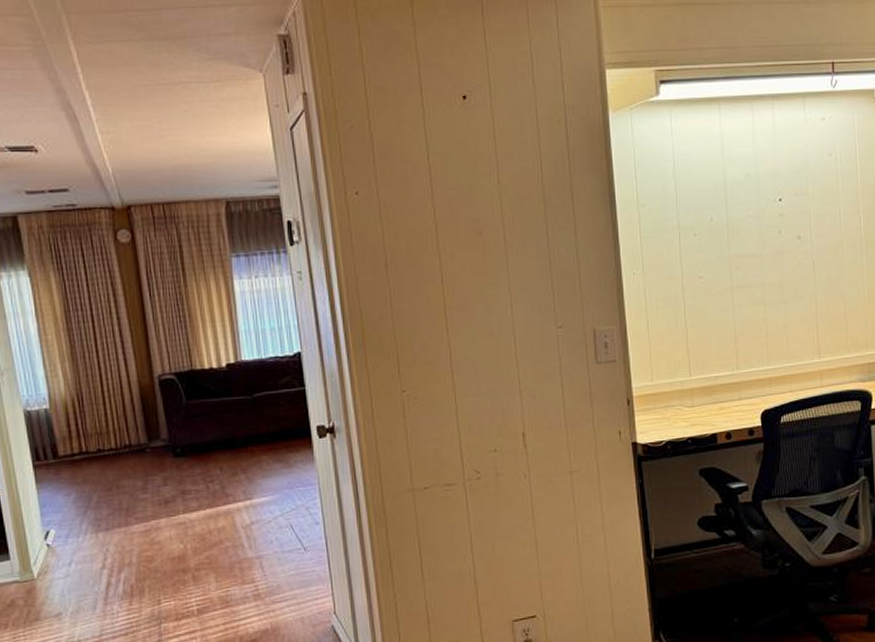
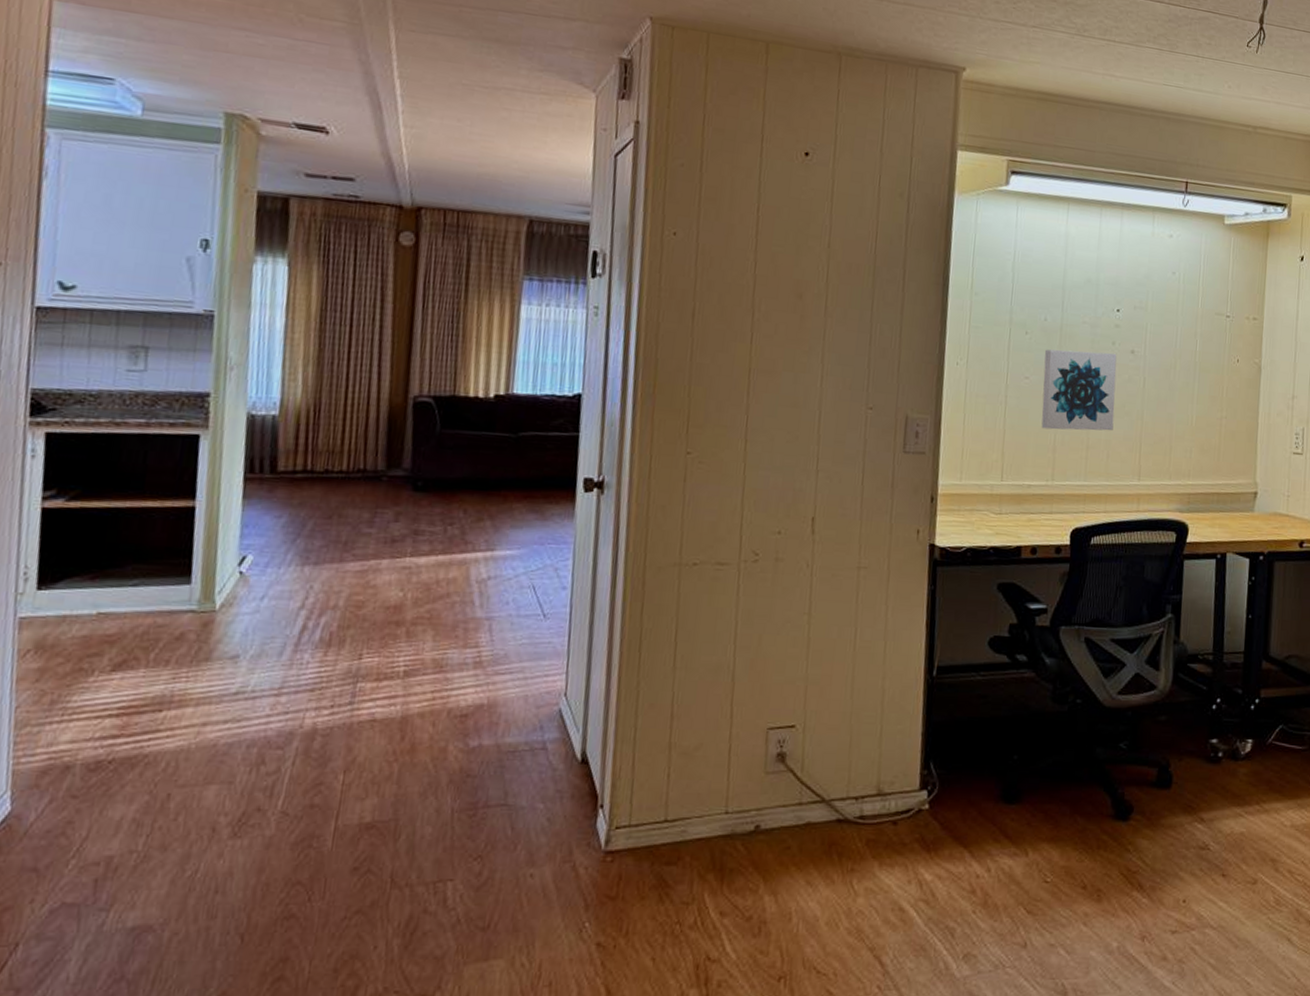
wall art: none [715,241,789,323] -> present [1041,349,1117,431]

